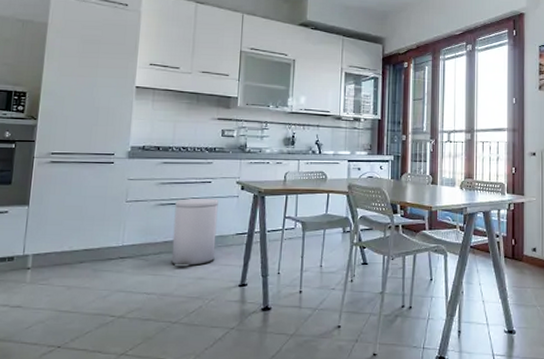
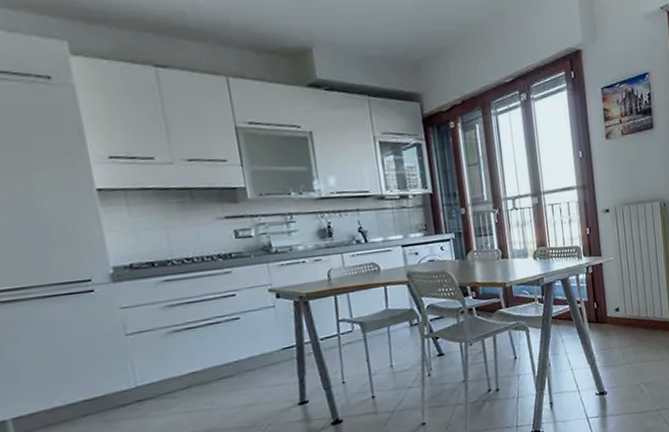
pedal bin: present [171,198,218,267] -> none [194,313,262,398]

